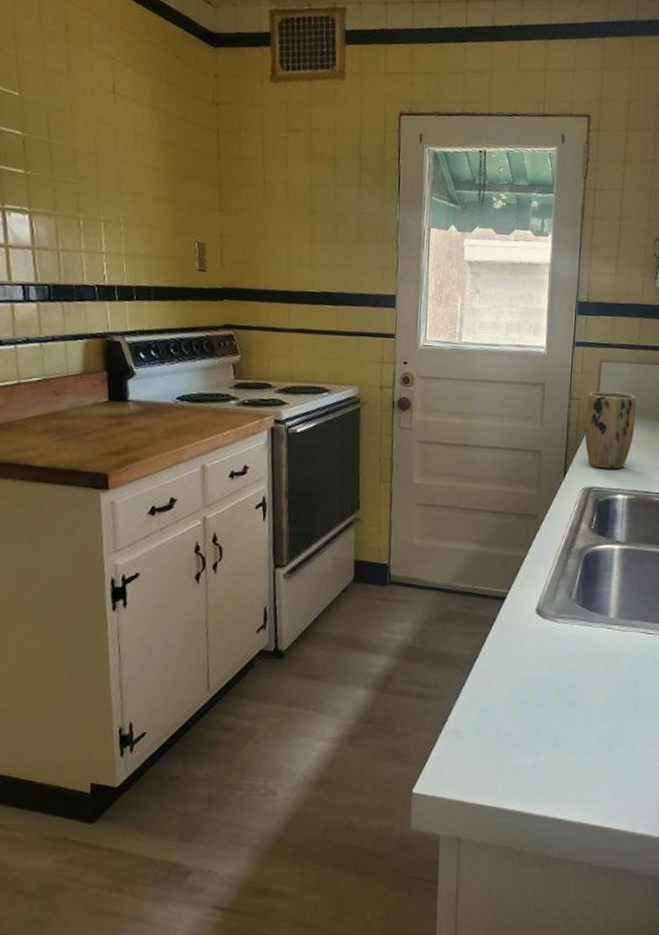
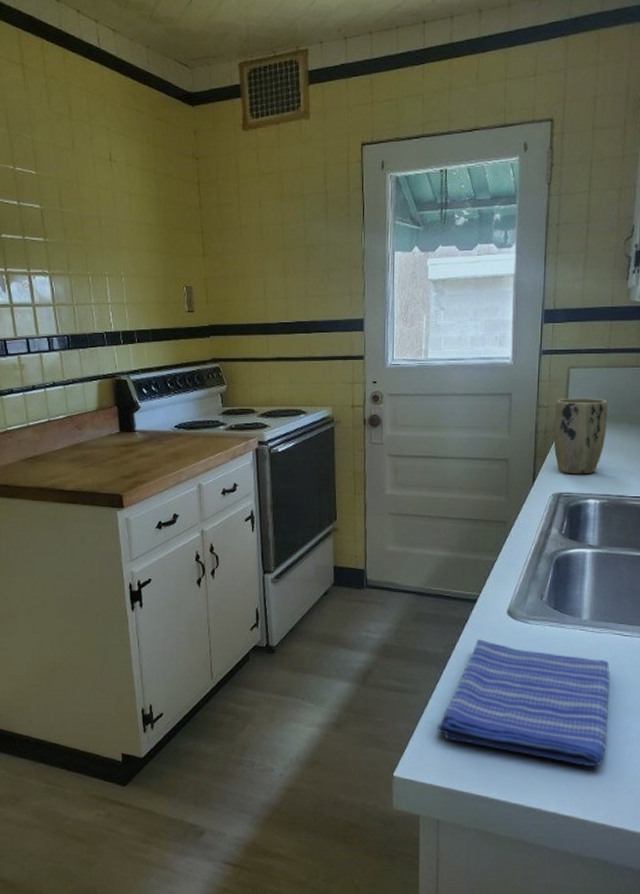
dish towel: none [461,639,635,772] -> present [438,639,610,767]

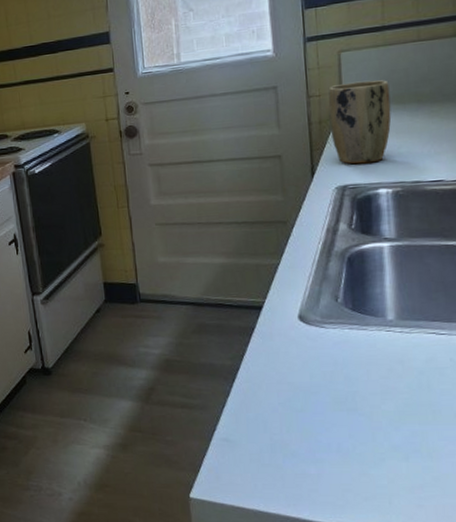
dish towel: present [438,639,610,767] -> none [233,348,433,482]

